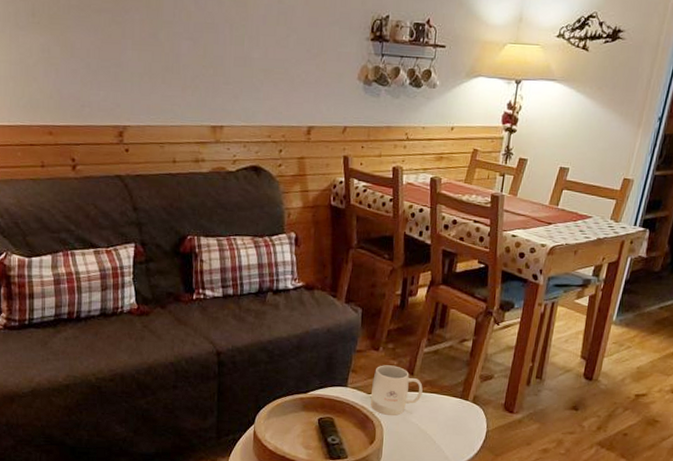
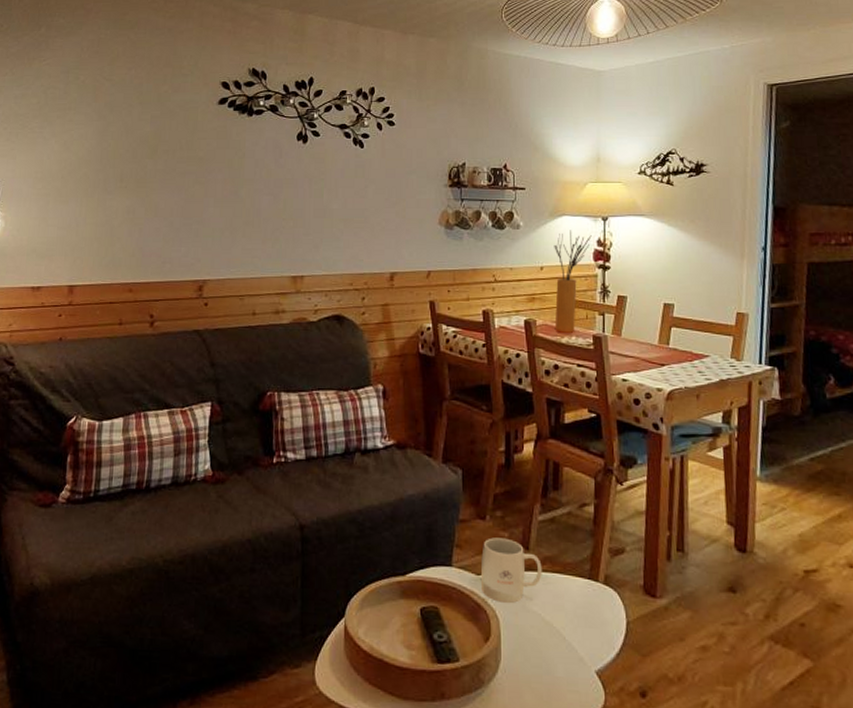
vase: none [457,91,503,193] -> present [554,230,592,334]

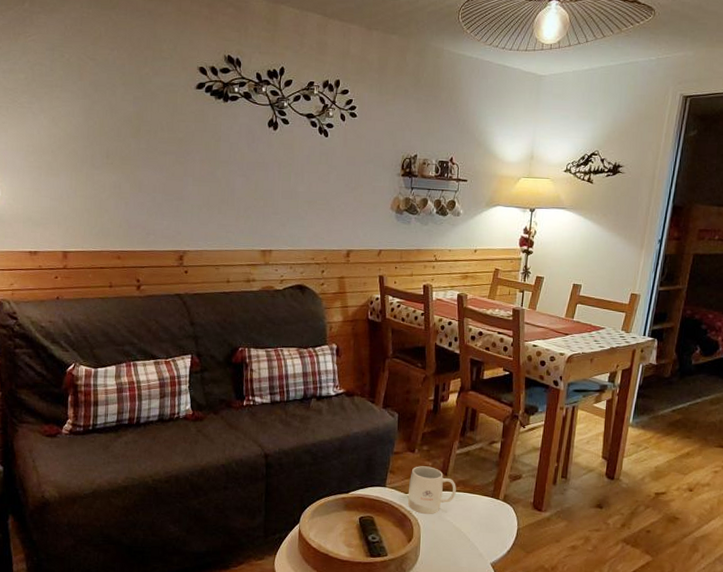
vase: present [554,230,592,334] -> none [482,219,520,307]

